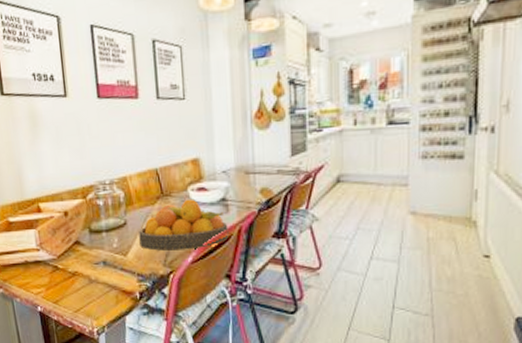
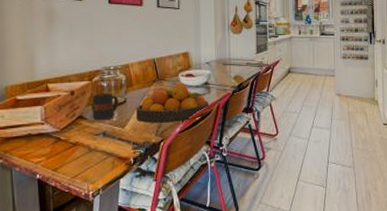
mug: none [88,214,118,247] -> present [92,93,118,121]

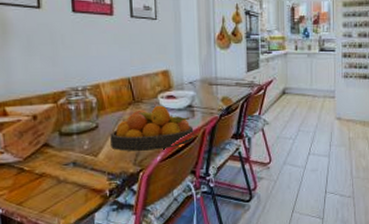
mug: present [92,93,118,121] -> none [59,118,89,149]

